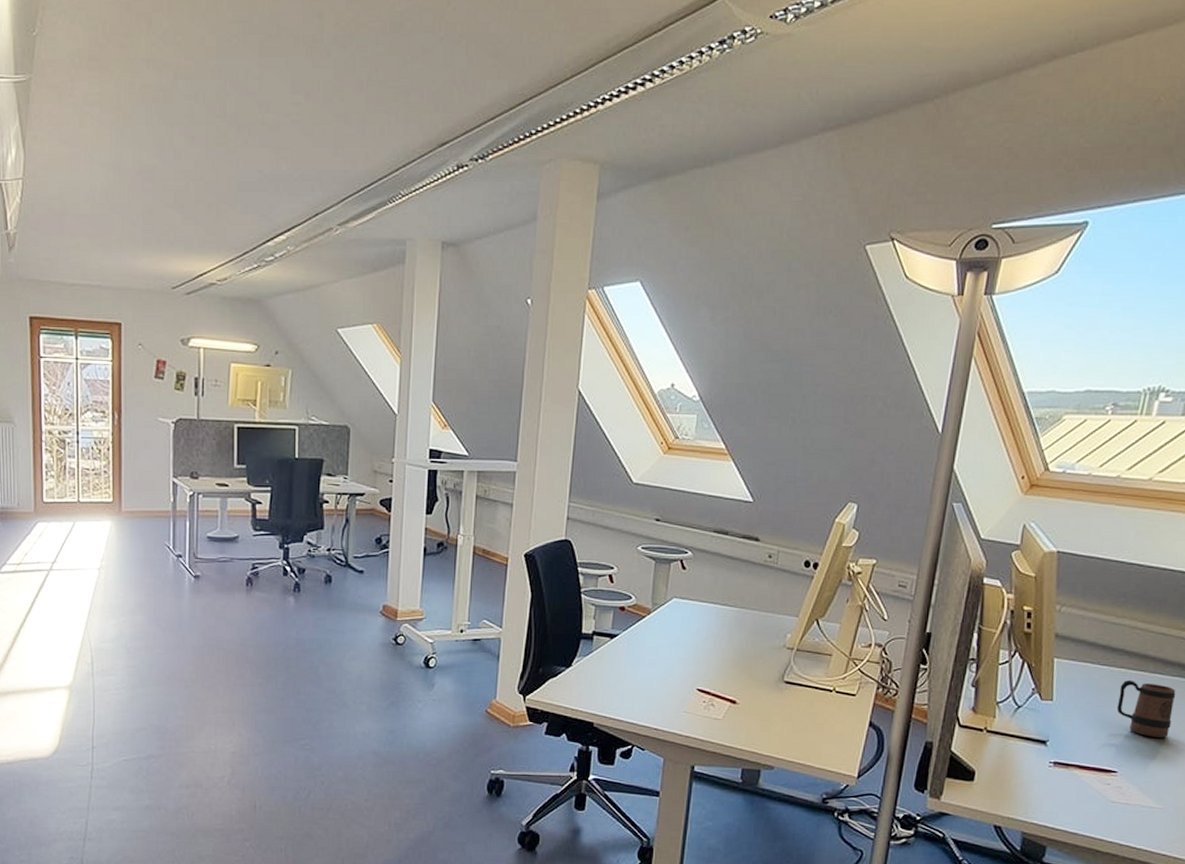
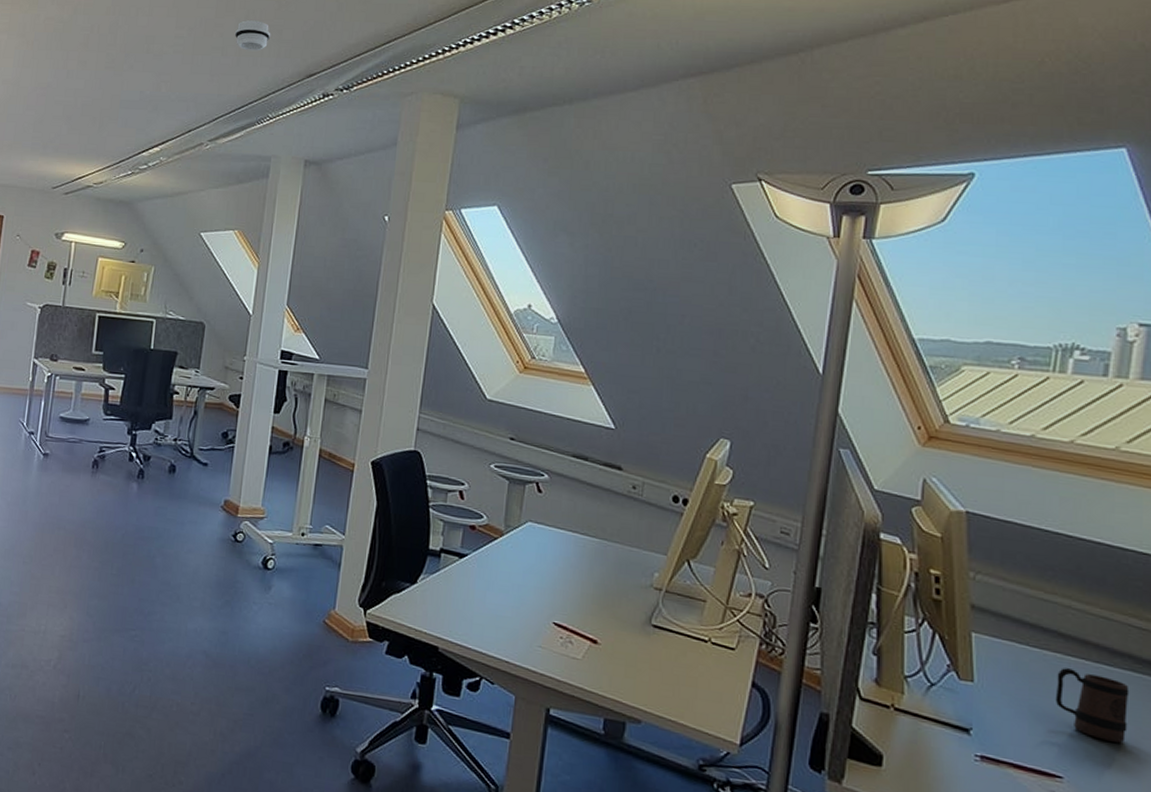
smoke detector: none [357,81,397,118] -> present [234,20,271,51]

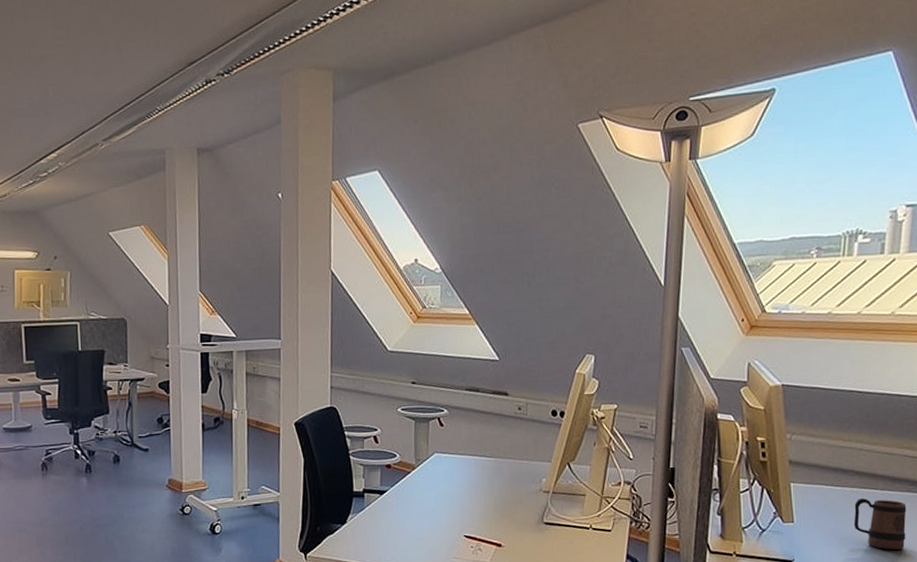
smoke detector: present [234,20,271,51] -> none [112,12,148,45]

